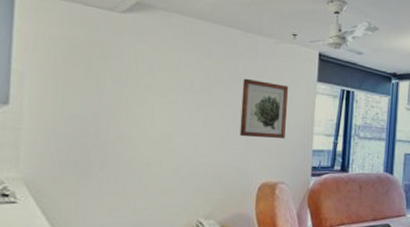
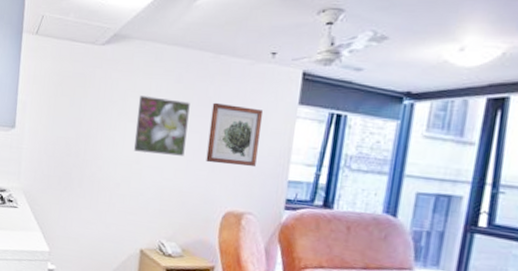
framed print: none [165,69,222,131] -> present [134,96,190,156]

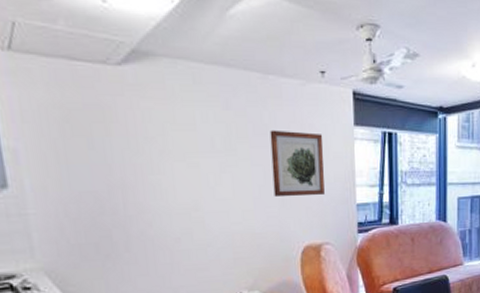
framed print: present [134,96,190,156] -> none [183,128,250,198]

